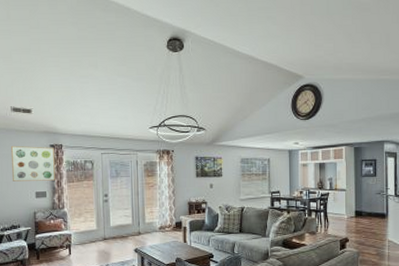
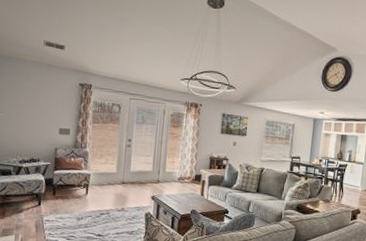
wall art: present [11,145,55,181] -> none [38,79,83,120]

